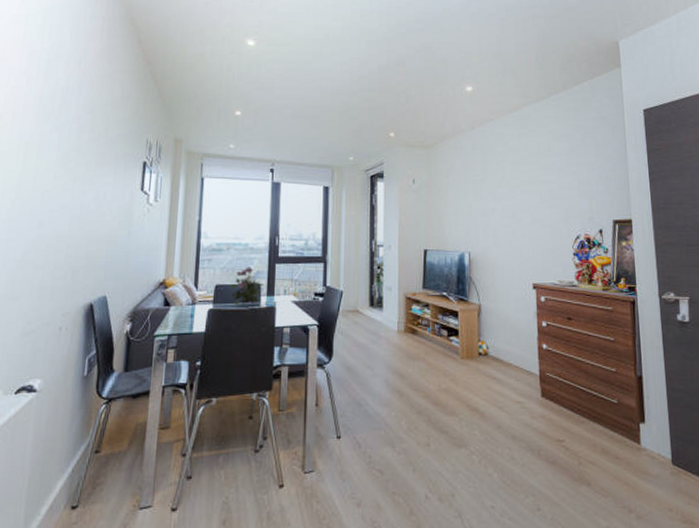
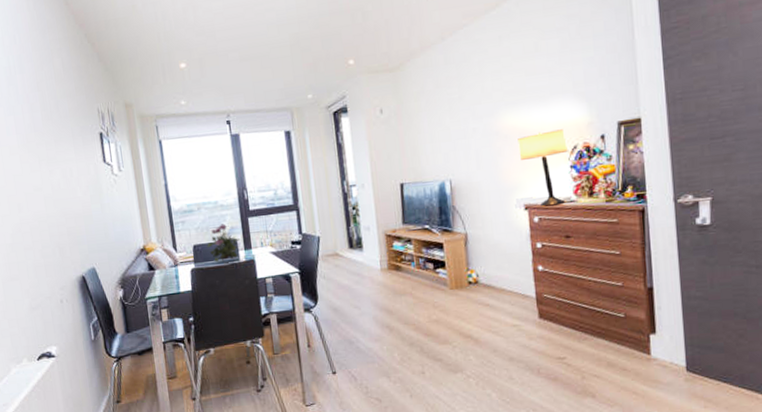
table lamp: none [530,219,572,288] -> present [518,129,568,207]

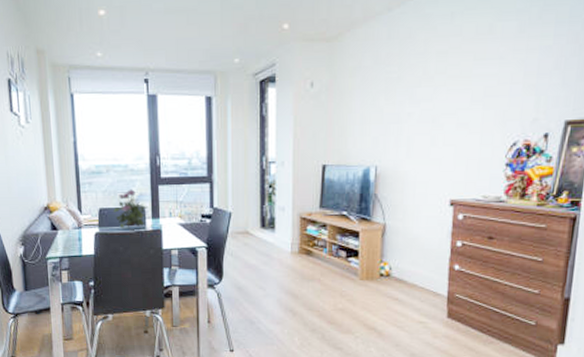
table lamp: present [518,129,568,207] -> none [453,123,507,204]

